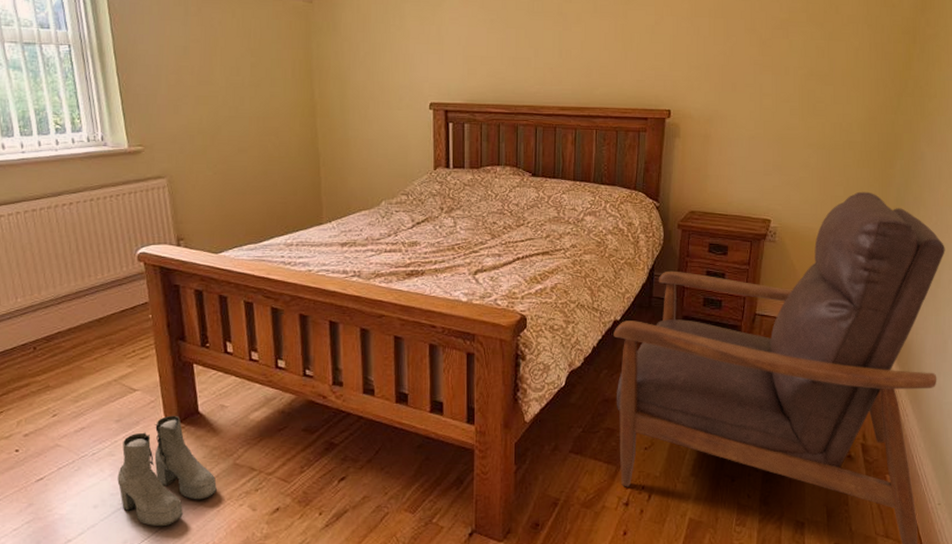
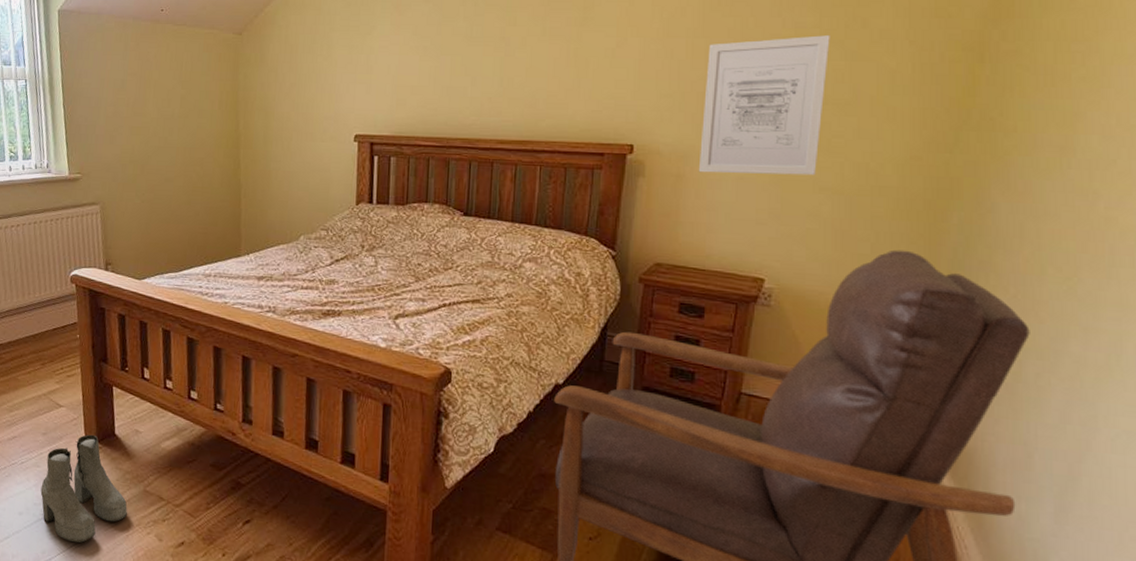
wall art: none [721,18,814,134] -> present [698,35,830,176]

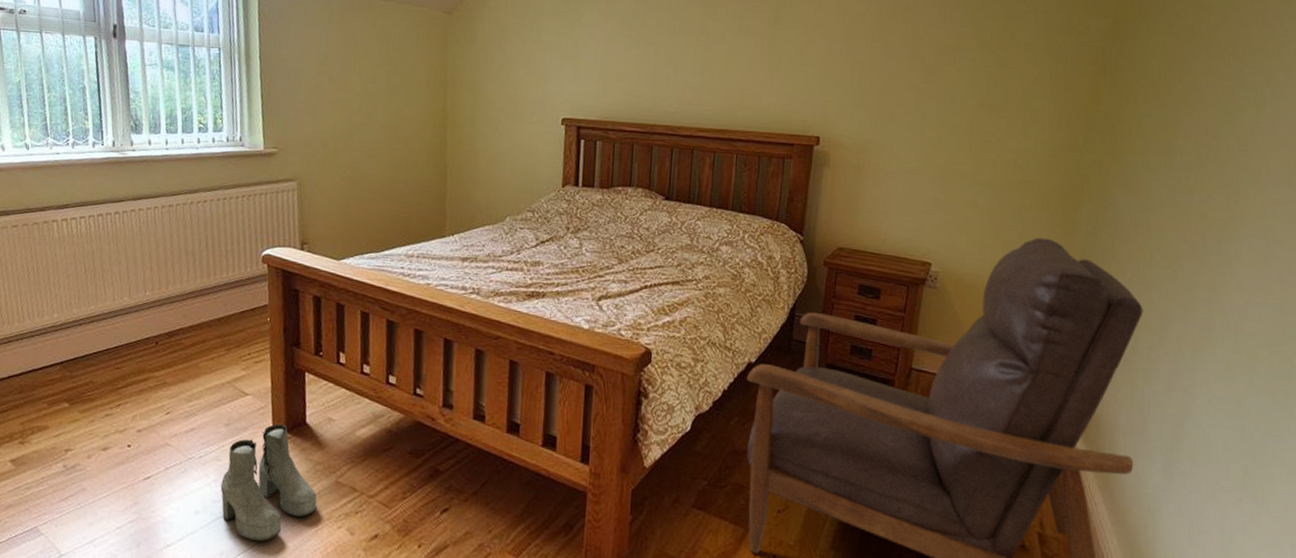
wall art: present [698,35,830,176] -> none [875,44,985,170]

